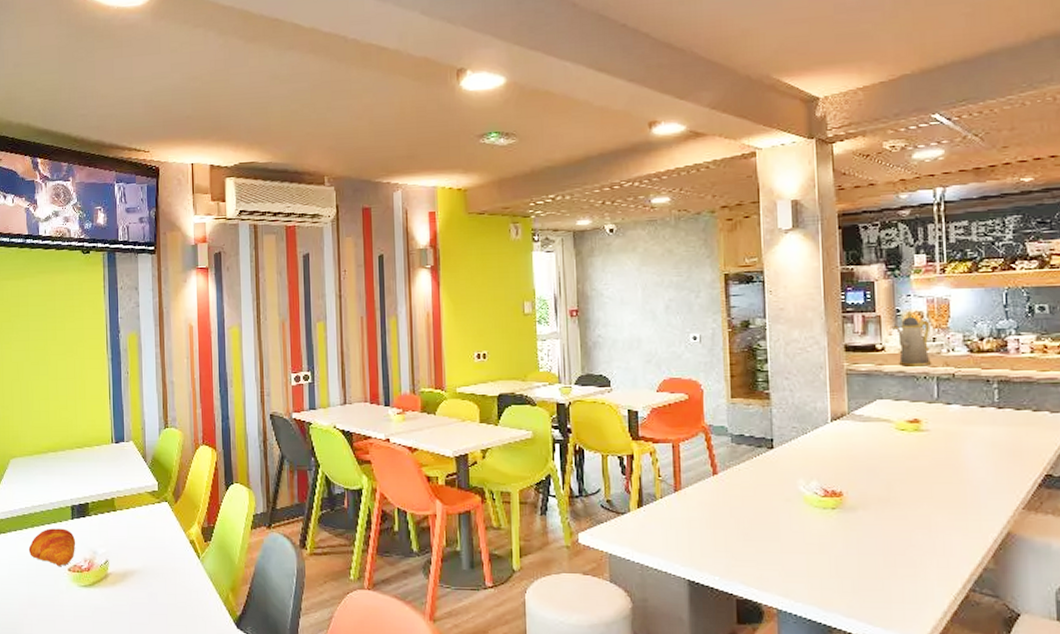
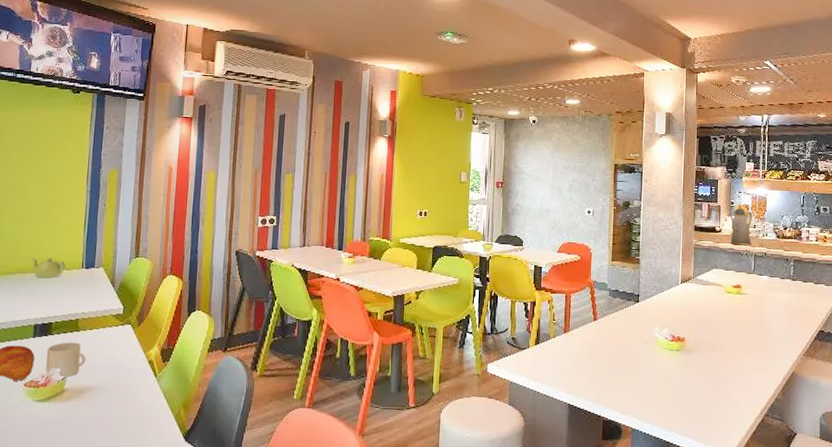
teapot: none [60,434,96,456] -> present [31,257,67,279]
mug: none [86,523,126,562] -> present [45,342,86,378]

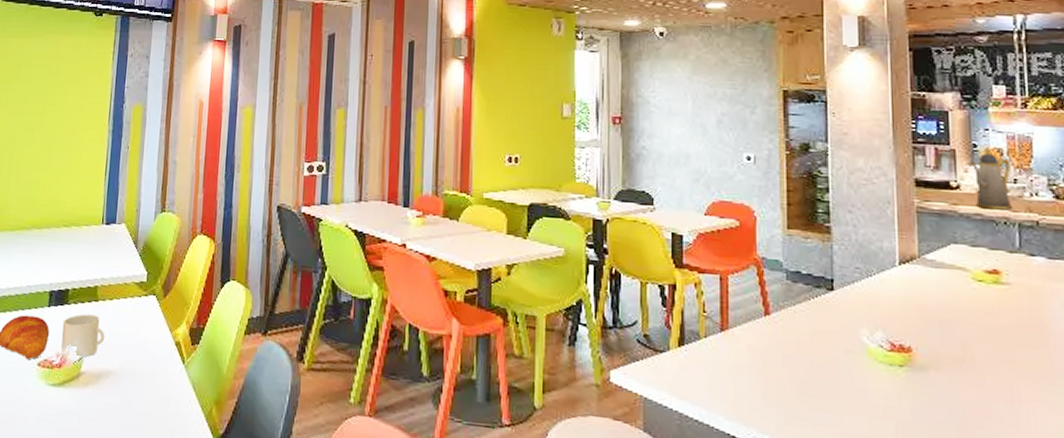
teapot: present [31,257,67,279] -> none [48,209,85,236]

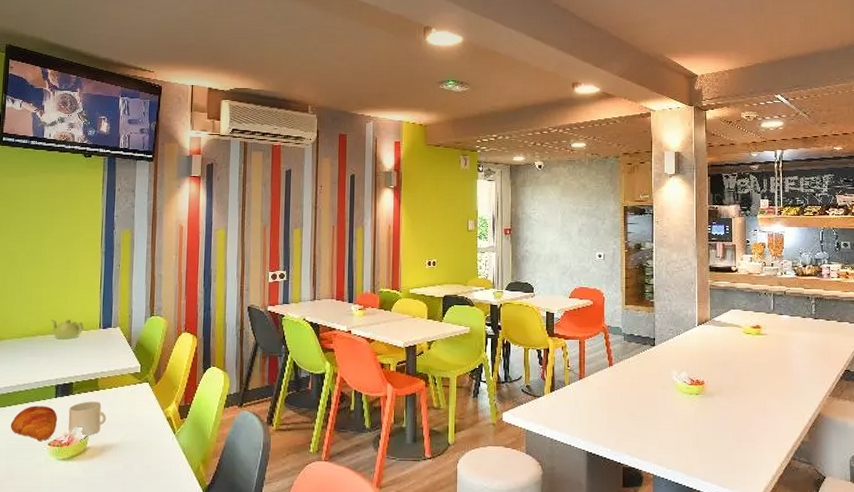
teapot: none [48,209,85,236] -> present [50,319,85,340]
coffee pot: present [967,147,1012,210] -> none [743,242,770,285]

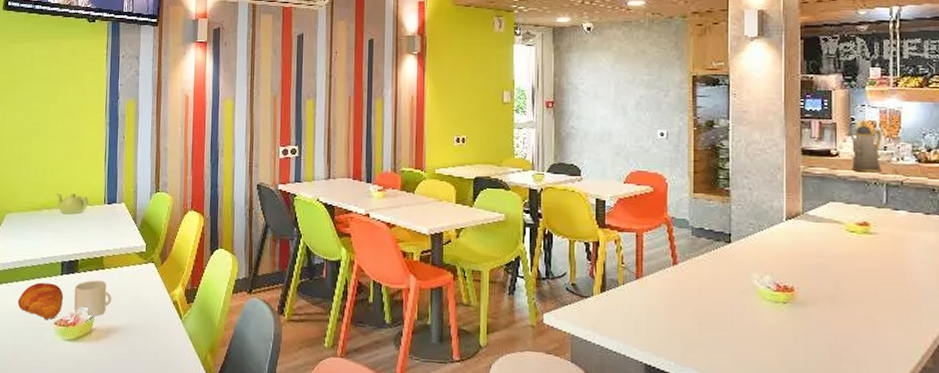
coffee pot: none [743,242,770,285] -> present [846,120,882,173]

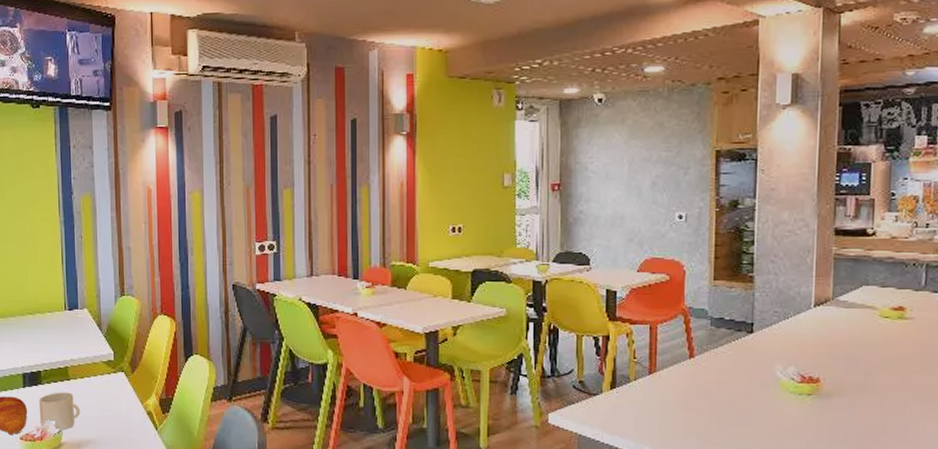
teapot: present [56,192,90,215] -> none [10,299,49,323]
coffee pot: present [846,120,882,173] -> none [884,195,925,253]

